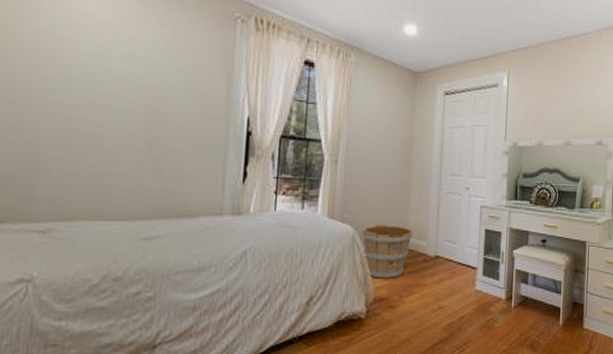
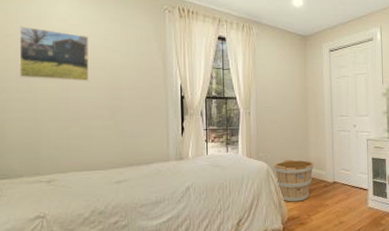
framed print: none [16,15,126,101] -> present [19,26,89,82]

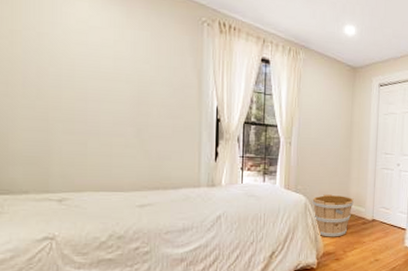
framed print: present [19,26,89,82] -> none [27,22,113,94]

